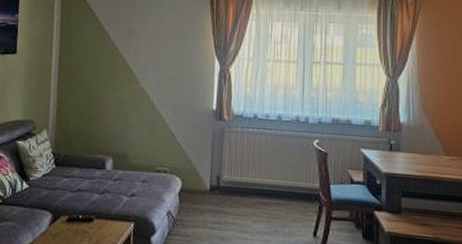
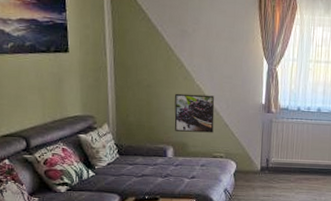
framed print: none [115,97,160,143] -> present [174,93,215,133]

